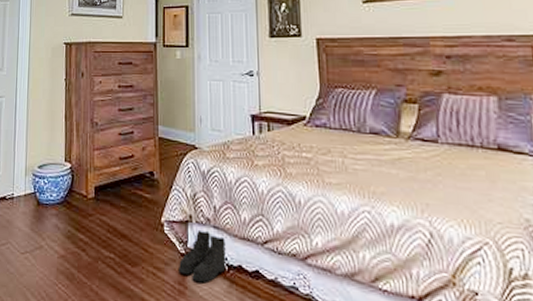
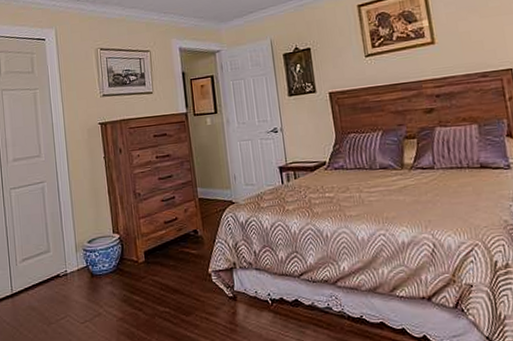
boots: present [179,229,226,283] -> none [228,273,270,319]

